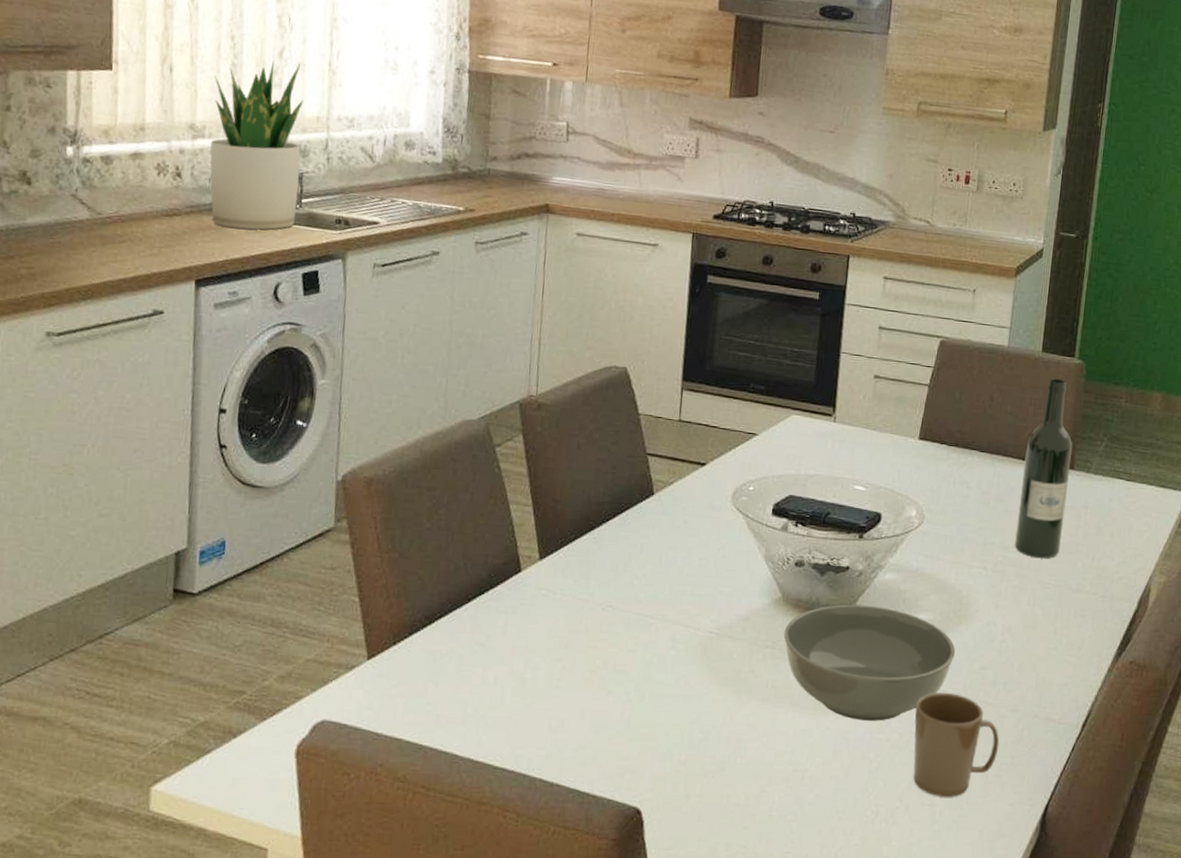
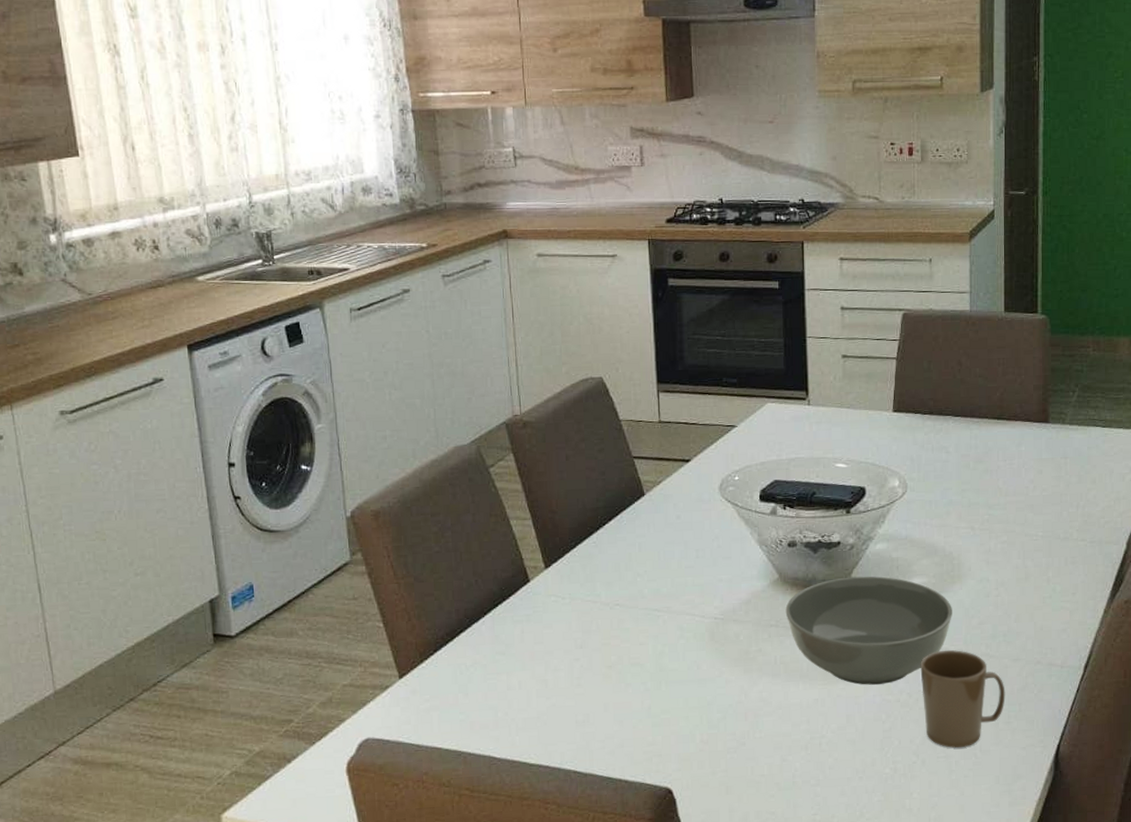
planter: present [209,59,303,230] -> none [174,125,271,292]
wine bottle: present [1014,378,1073,558] -> none [998,336,1046,512]

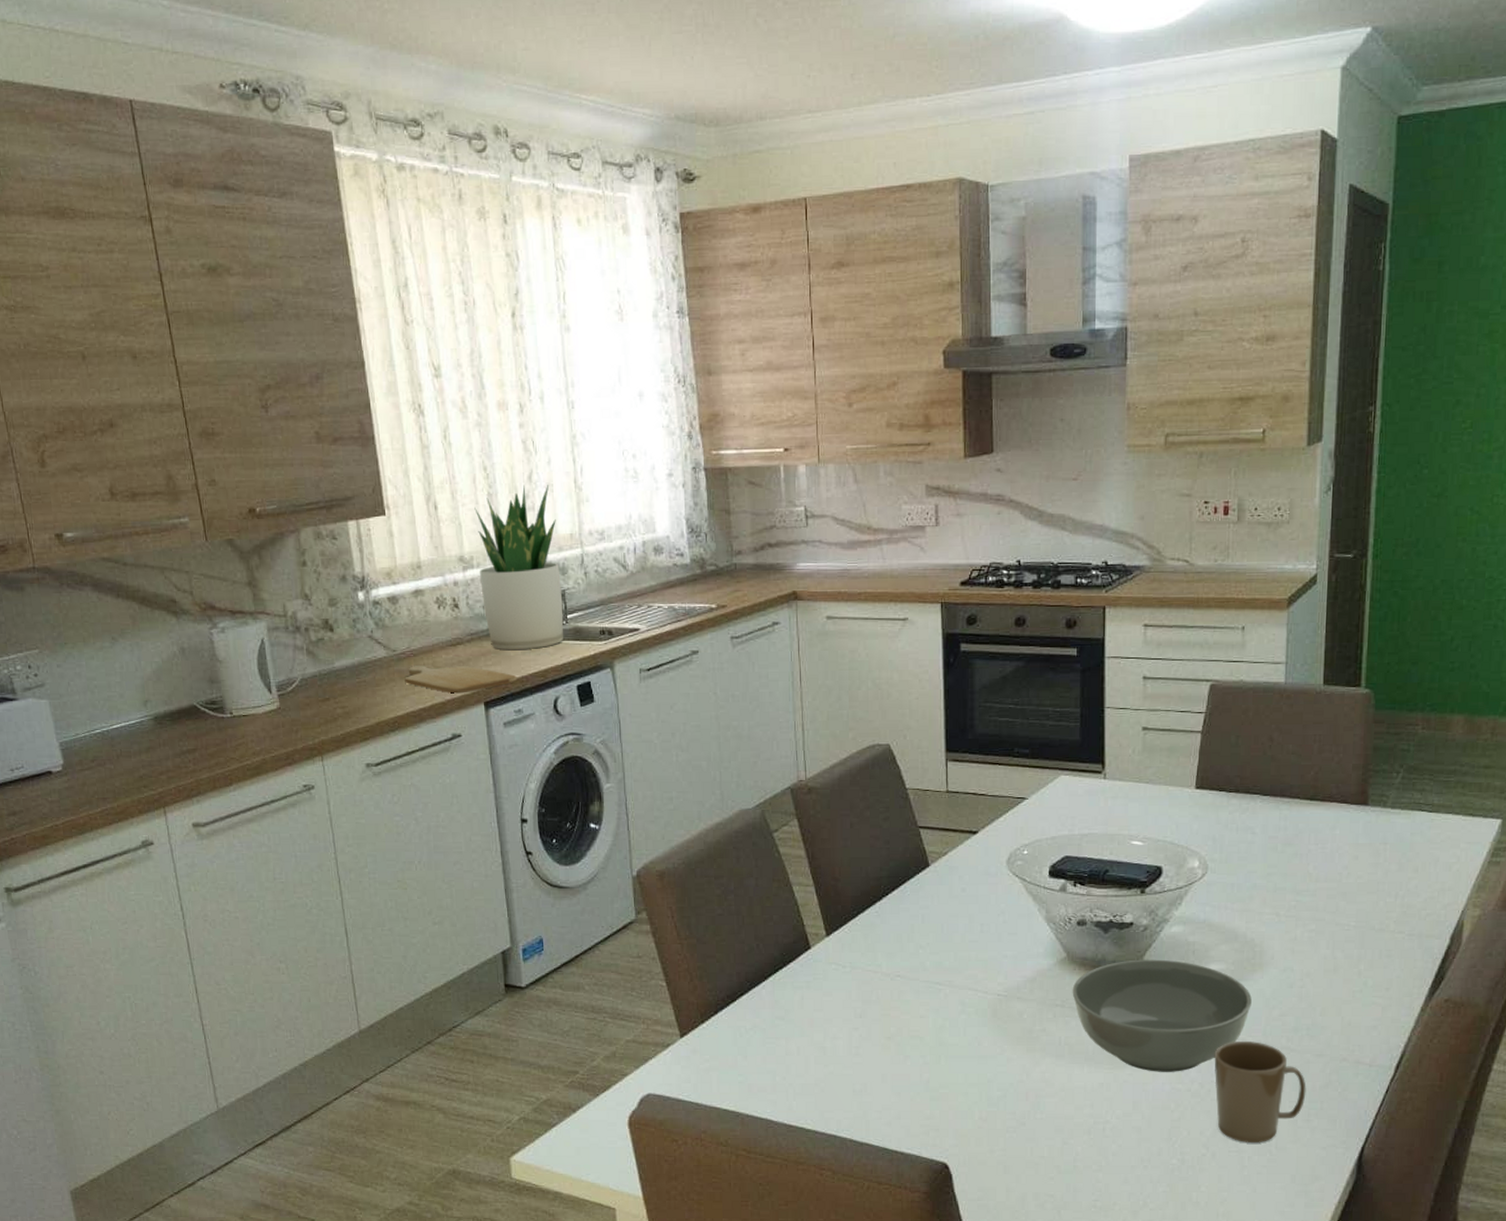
chopping board: none [101,309,222,337] -> present [405,666,517,694]
planter: none [174,125,271,292] -> present [474,484,564,651]

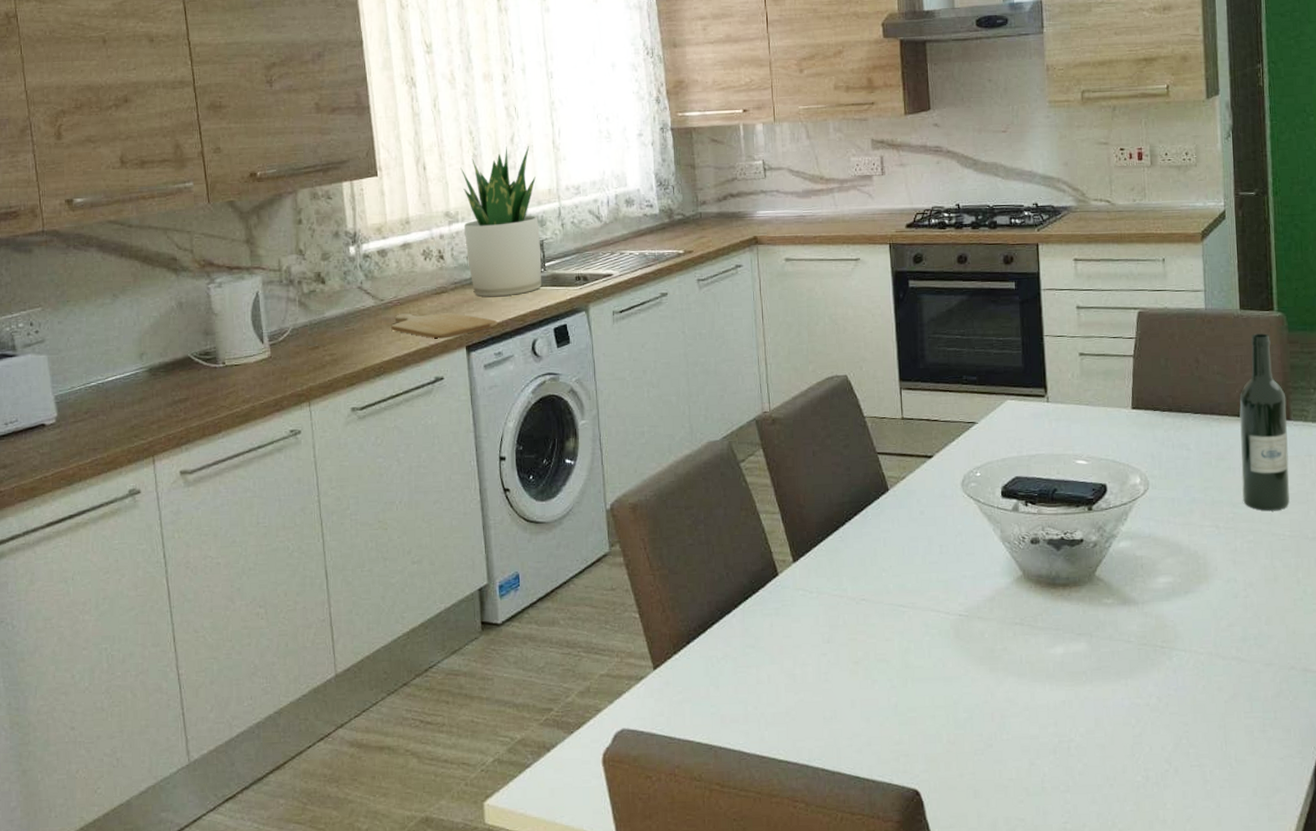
bowl: present [1072,959,1252,1072] -> none [1030,574,1200,687]
mug: present [1214,1042,1306,1142] -> none [1169,653,1260,756]
wine bottle: none [1308,711,1366,899] -> present [1239,333,1290,511]

